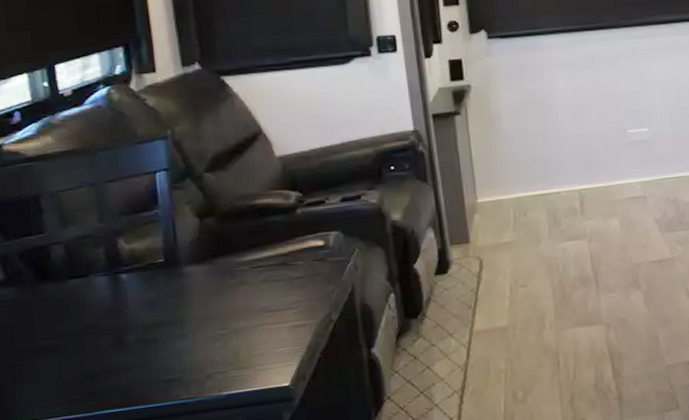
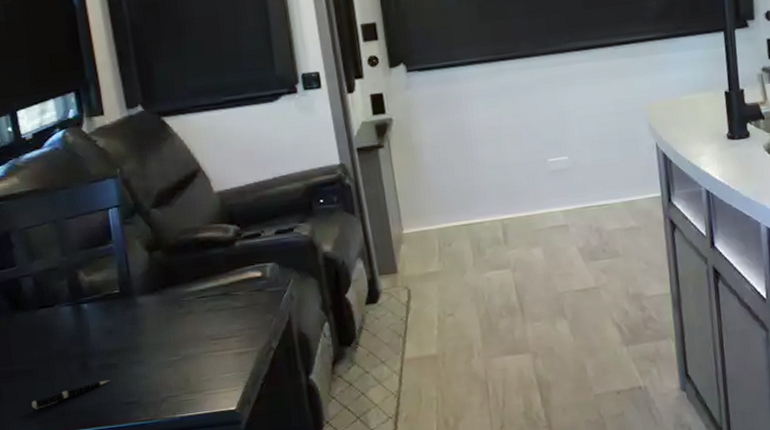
pen: none [55,355,149,389] -> present [31,379,110,409]

